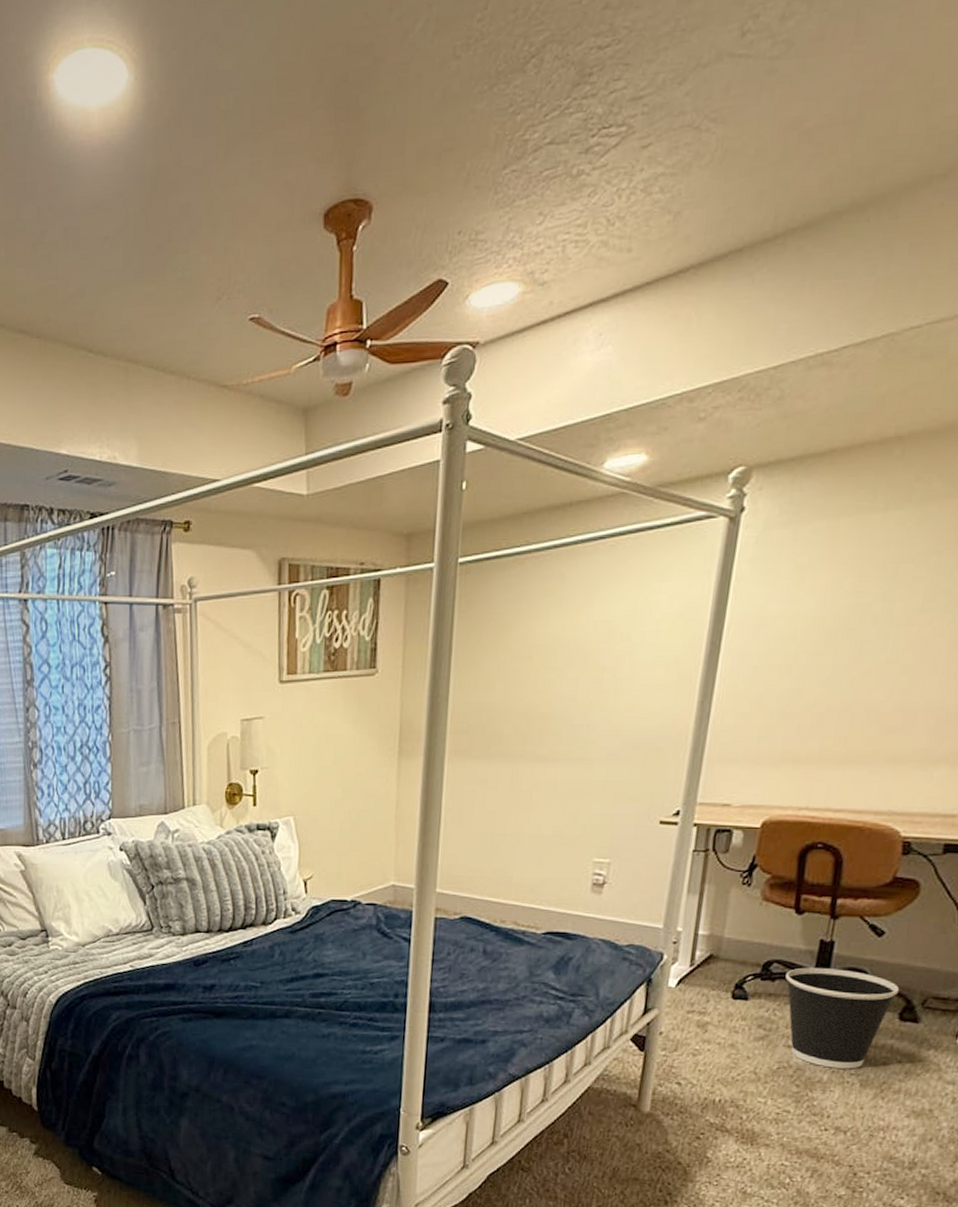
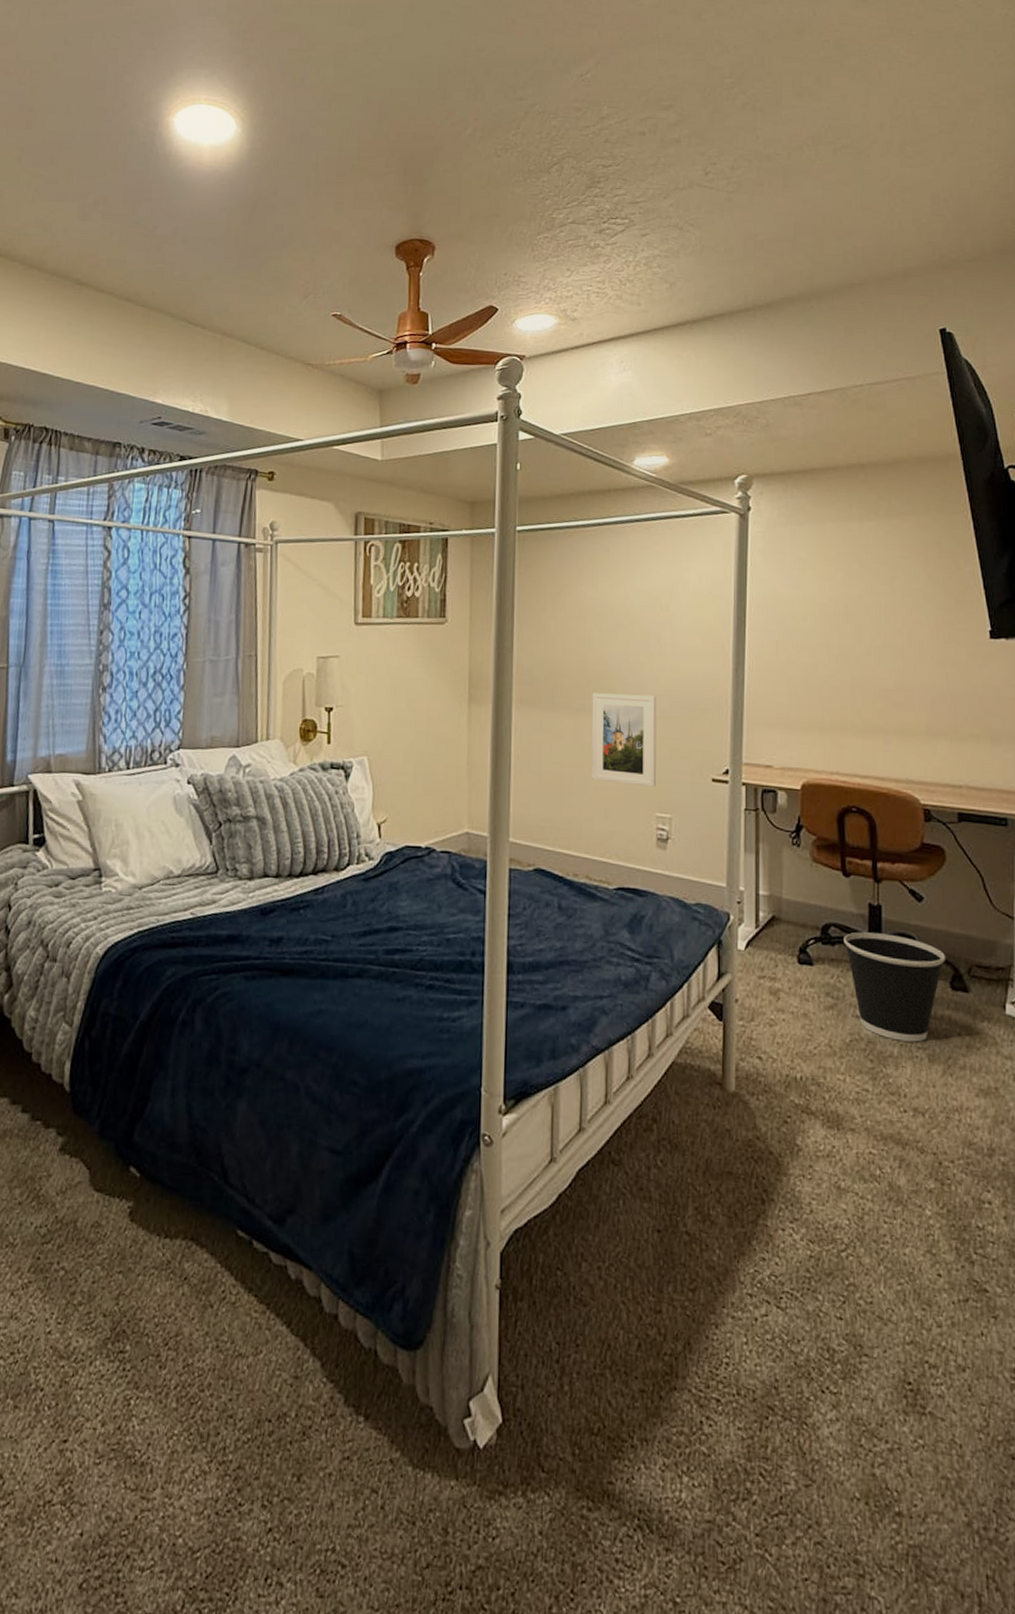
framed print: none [526,737,606,833] -> present [591,693,657,787]

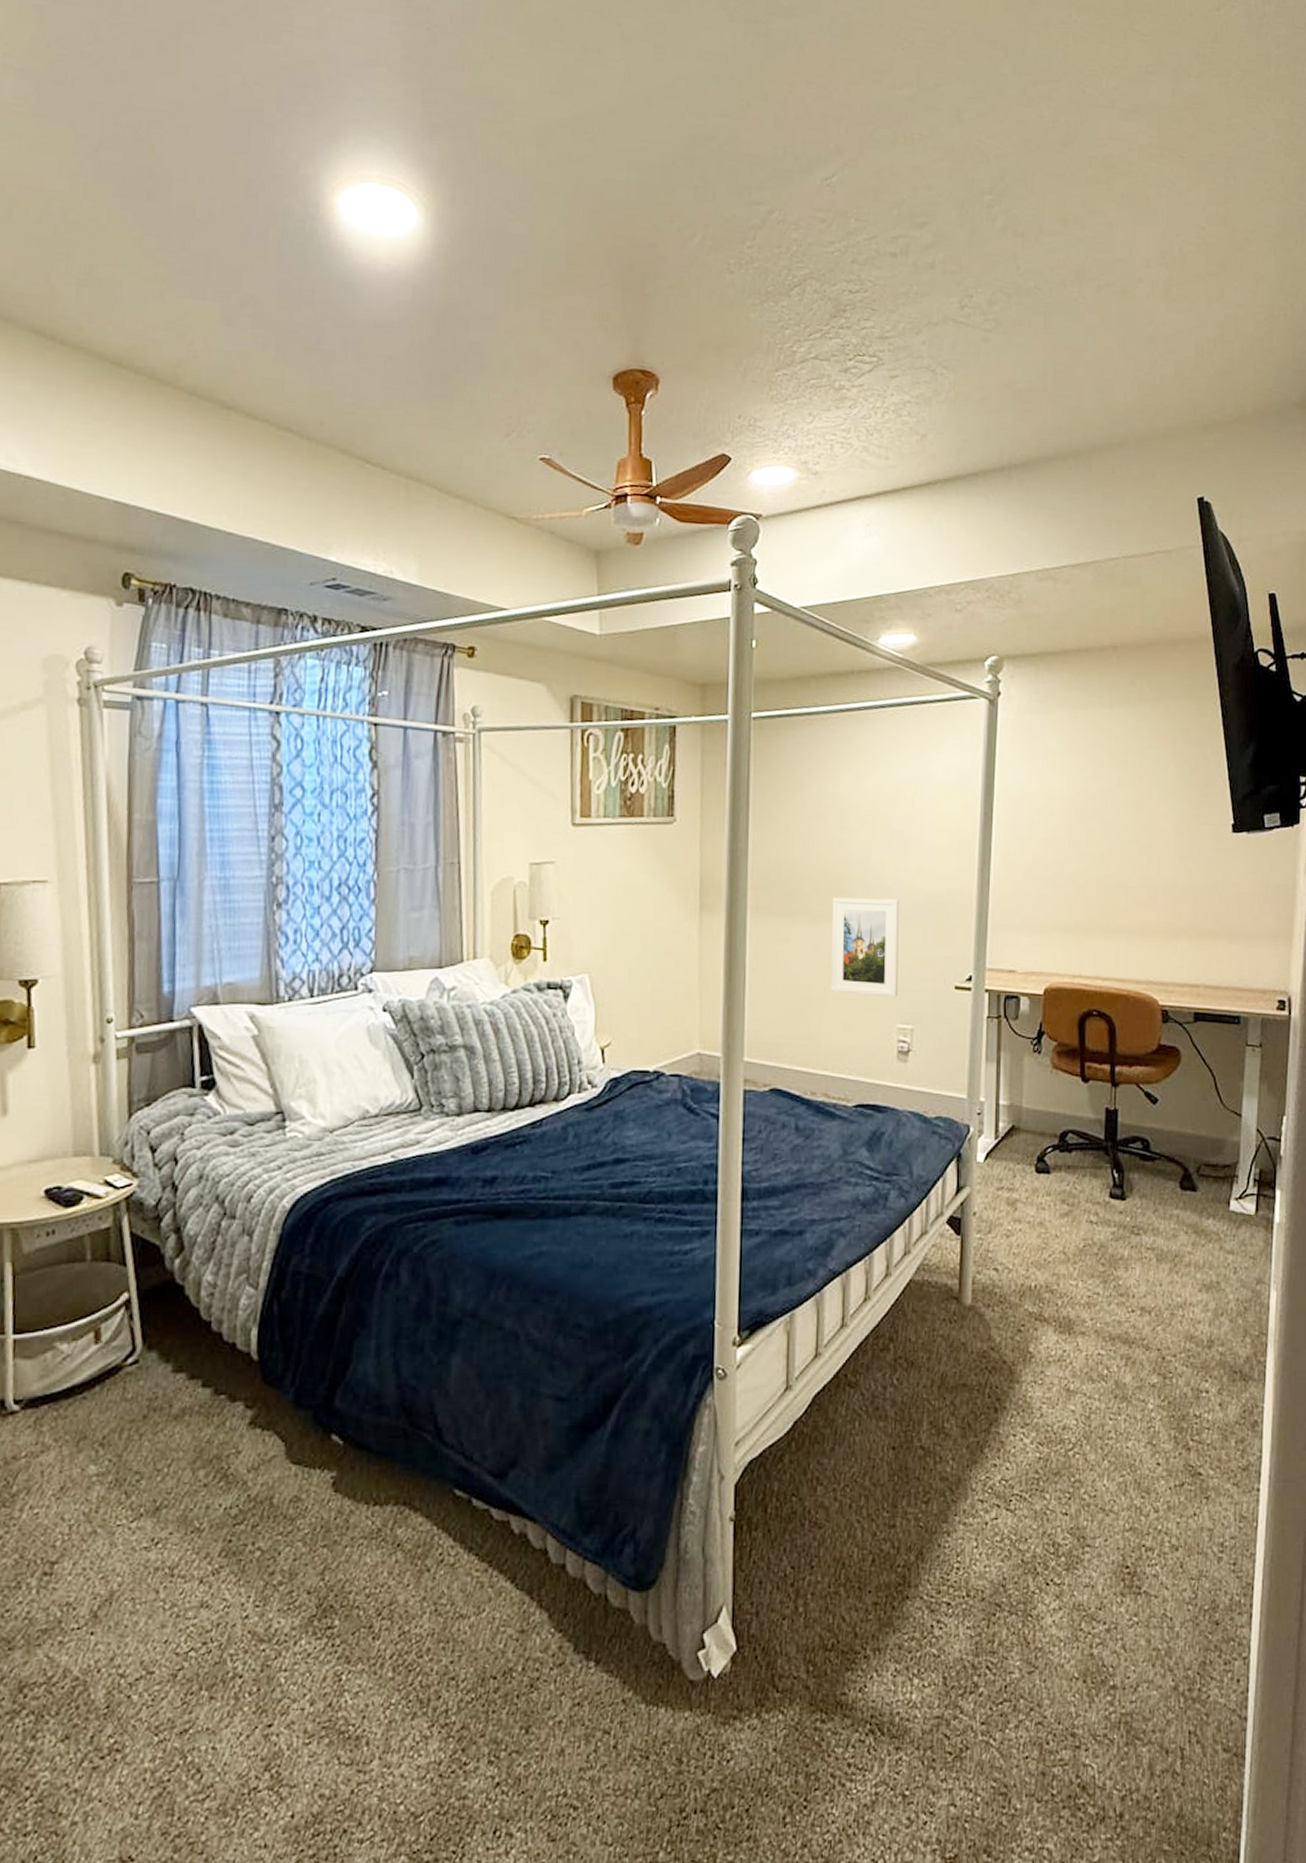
wastebasket: present [844,932,945,1042] -> none [1080,1137,1176,1243]

